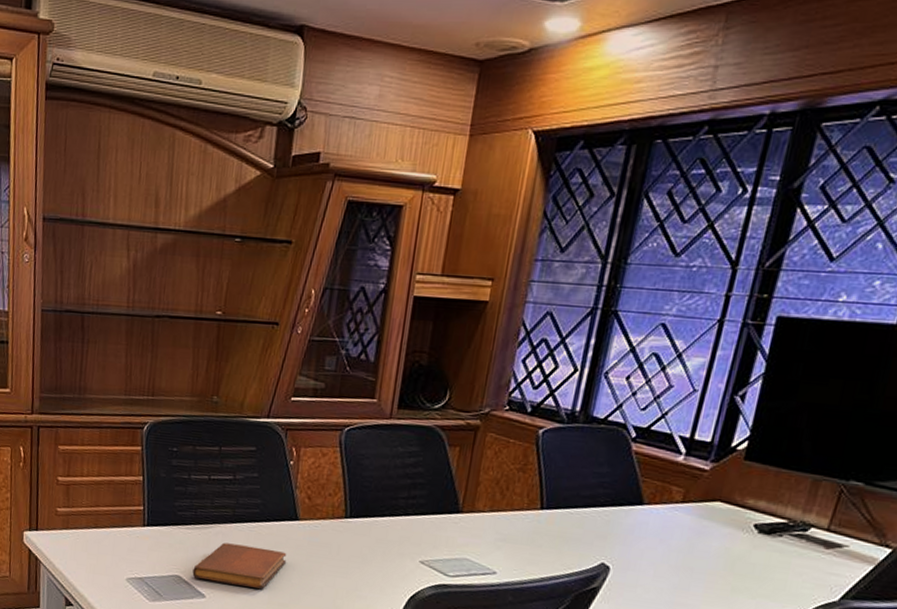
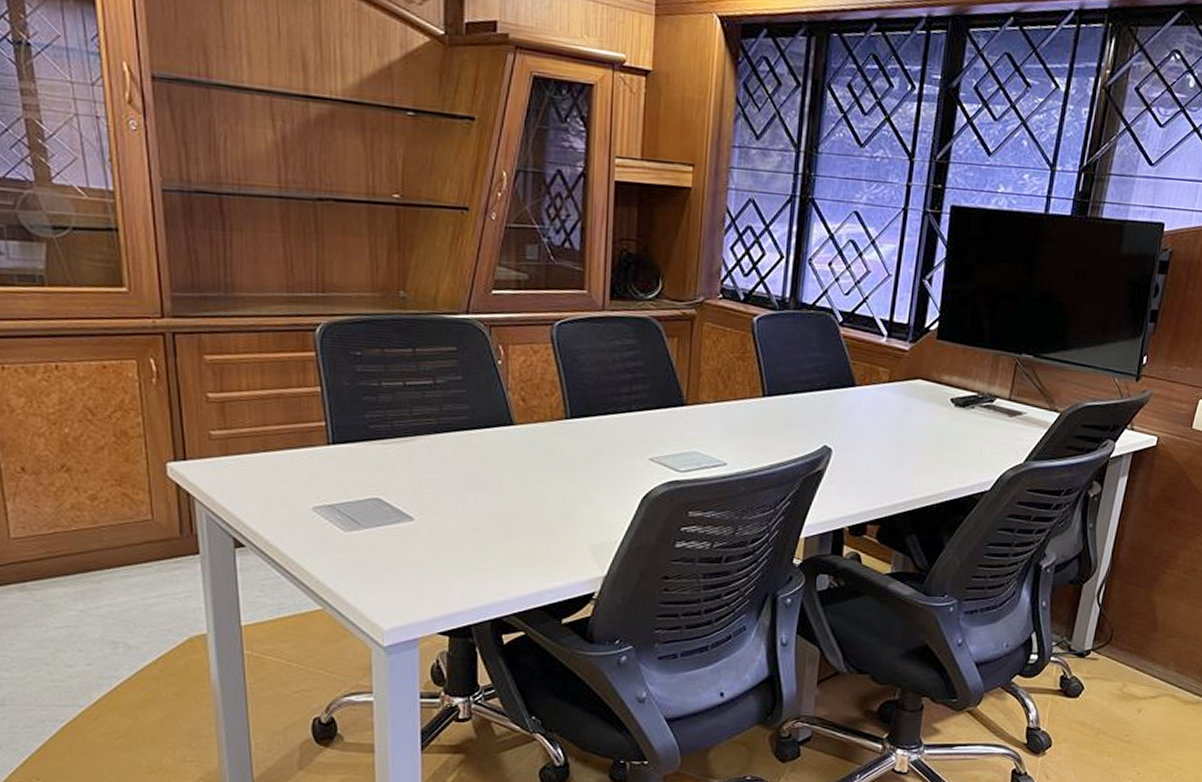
notebook: present [192,542,287,589] -> none [395,456,505,504]

